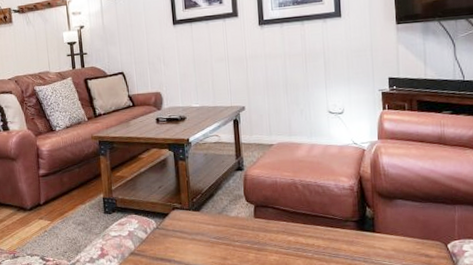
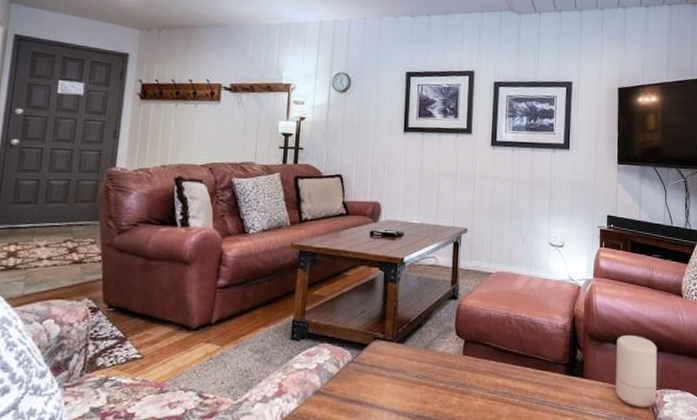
candle: none [408,191,455,258] -> present [616,335,657,408]

